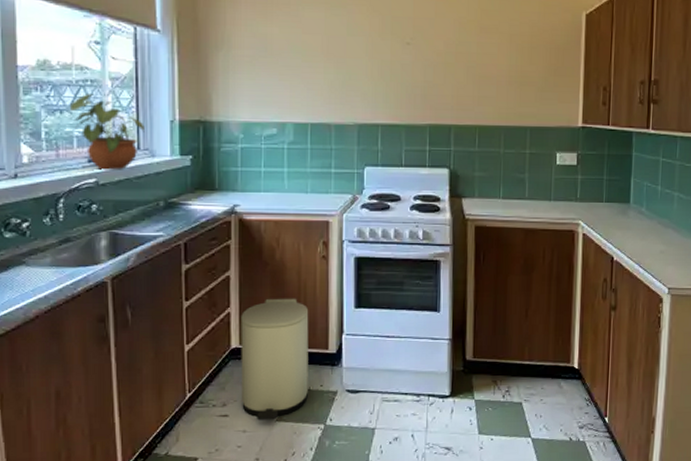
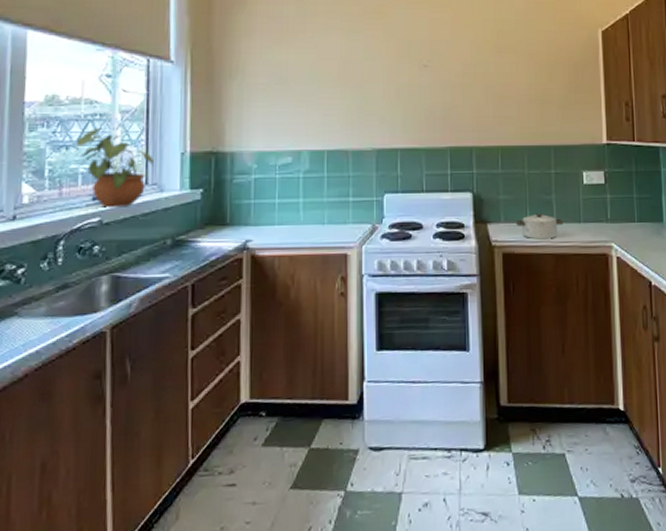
pedal bin: present [241,298,309,421] -> none [251,341,327,489]
cooking pot: none [489,190,535,215] -> present [515,213,564,240]

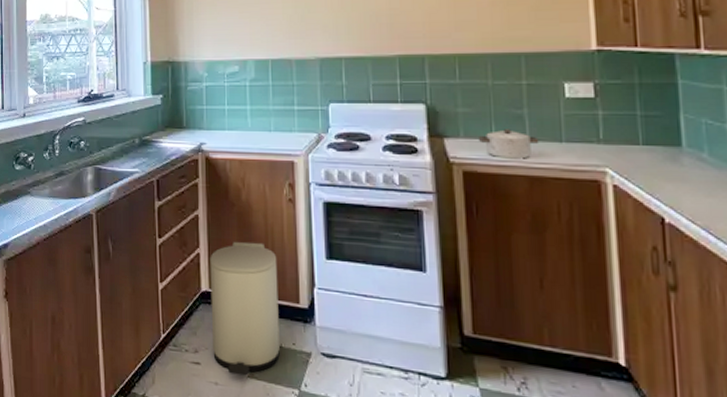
potted plant: present [76,128,154,208] -> none [64,41,122,109]
pedal bin: none [251,341,327,489] -> present [210,241,280,376]

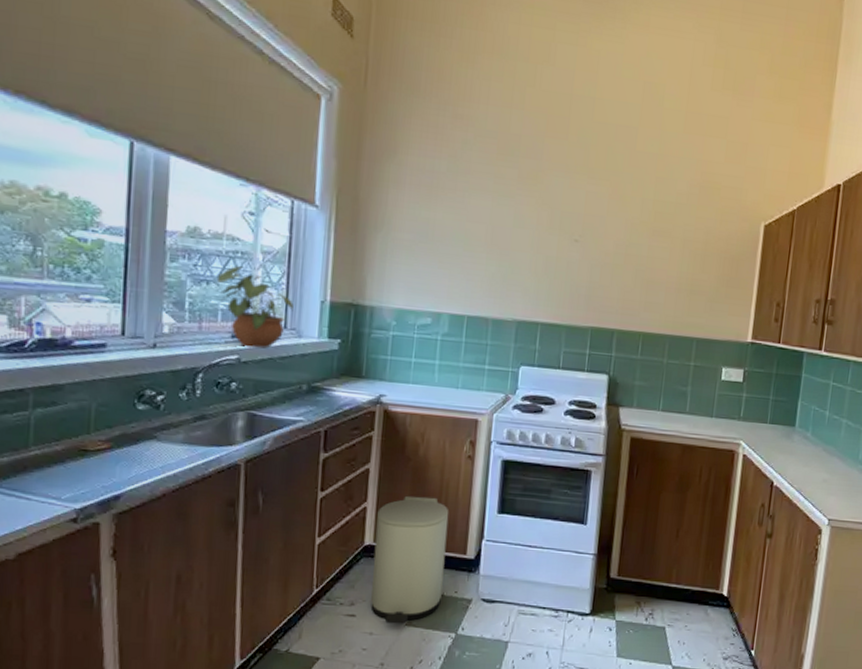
potted plant: none [64,41,122,109] -> present [216,266,294,349]
cooking pot: present [478,129,539,159] -> none [647,403,696,430]

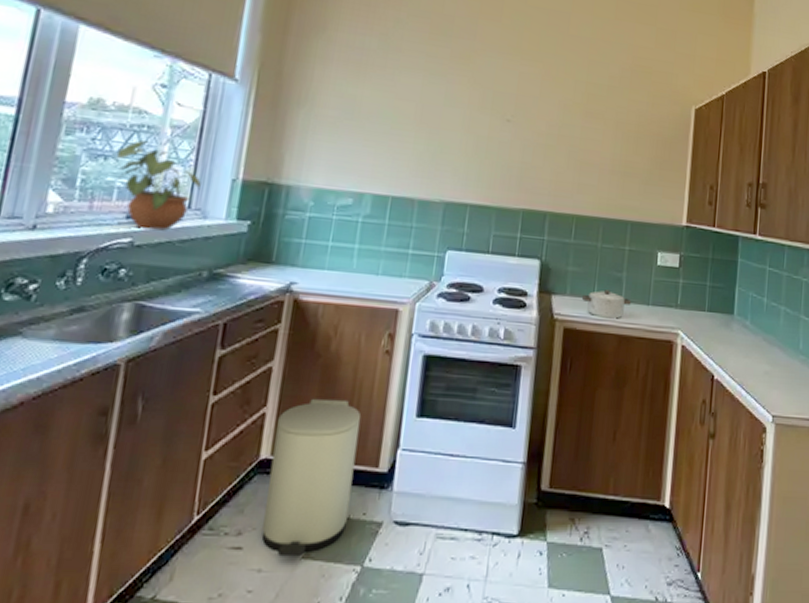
cooking pot: none [647,403,696,430] -> present [581,290,632,319]

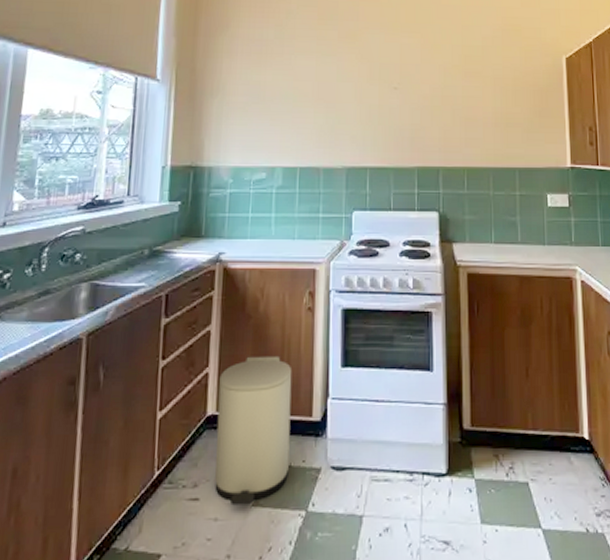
potted plant: present [116,140,201,231] -> none [65,141,136,217]
cooking pot: present [581,290,632,319] -> none [480,234,528,261]

